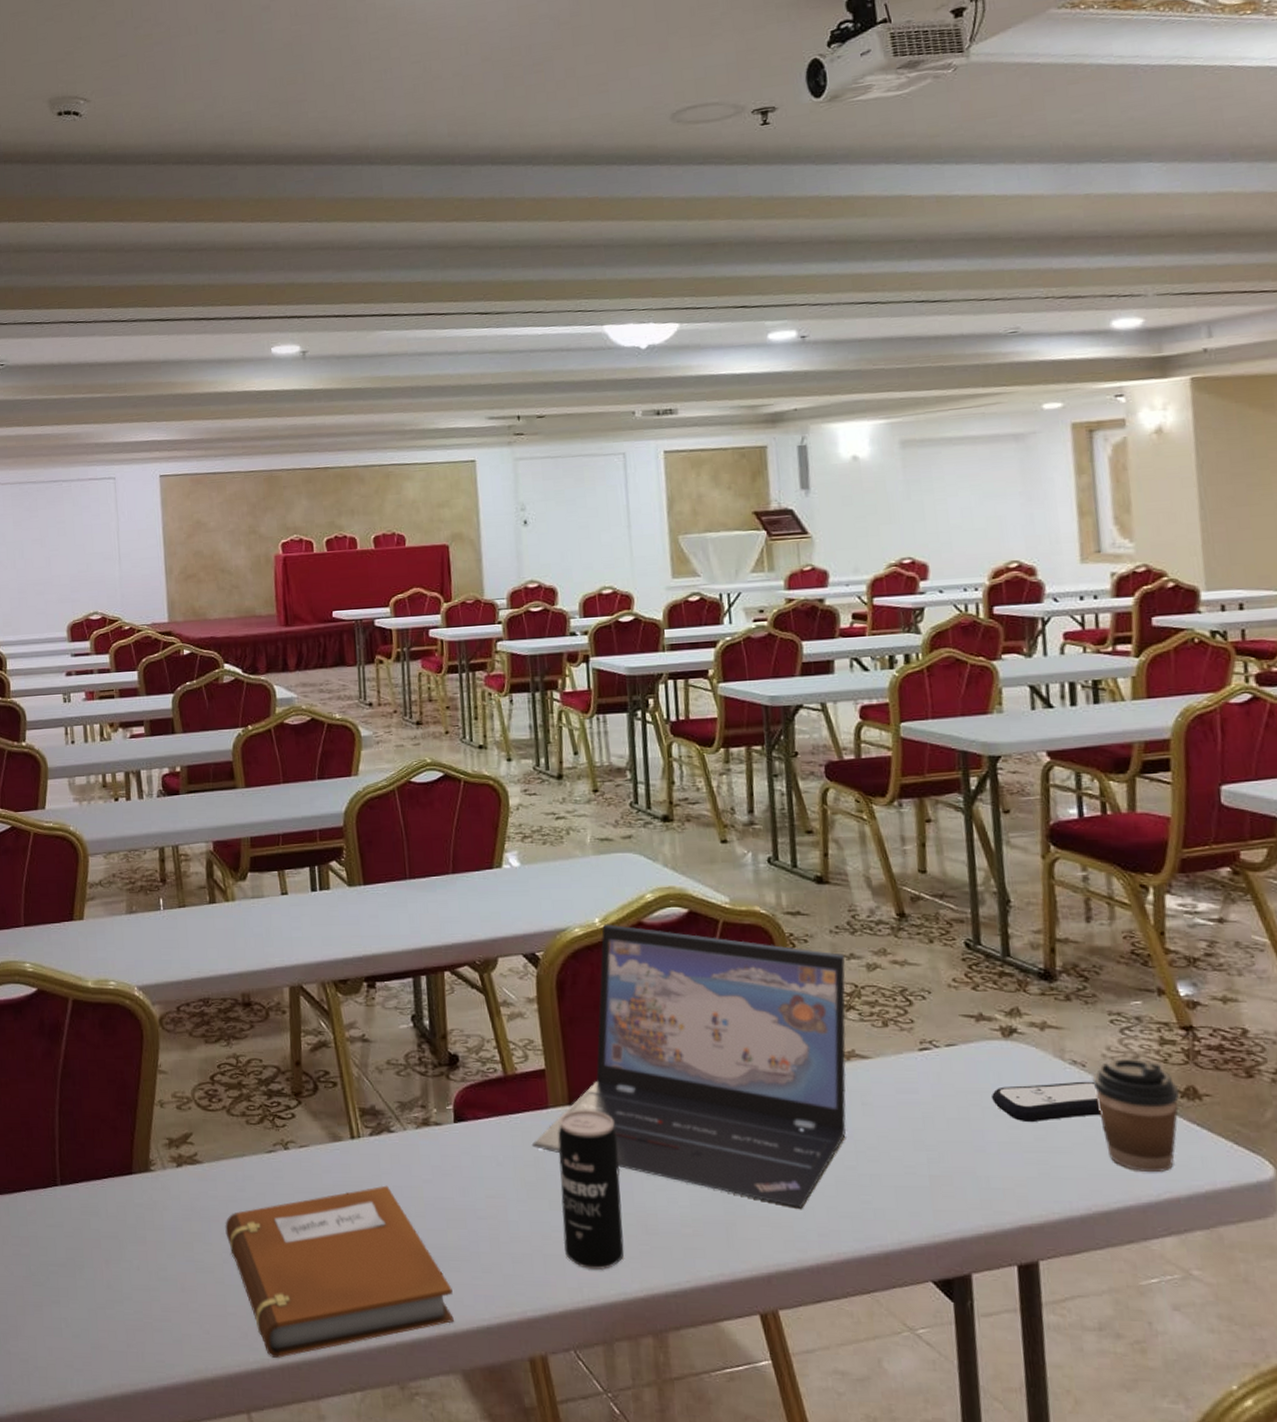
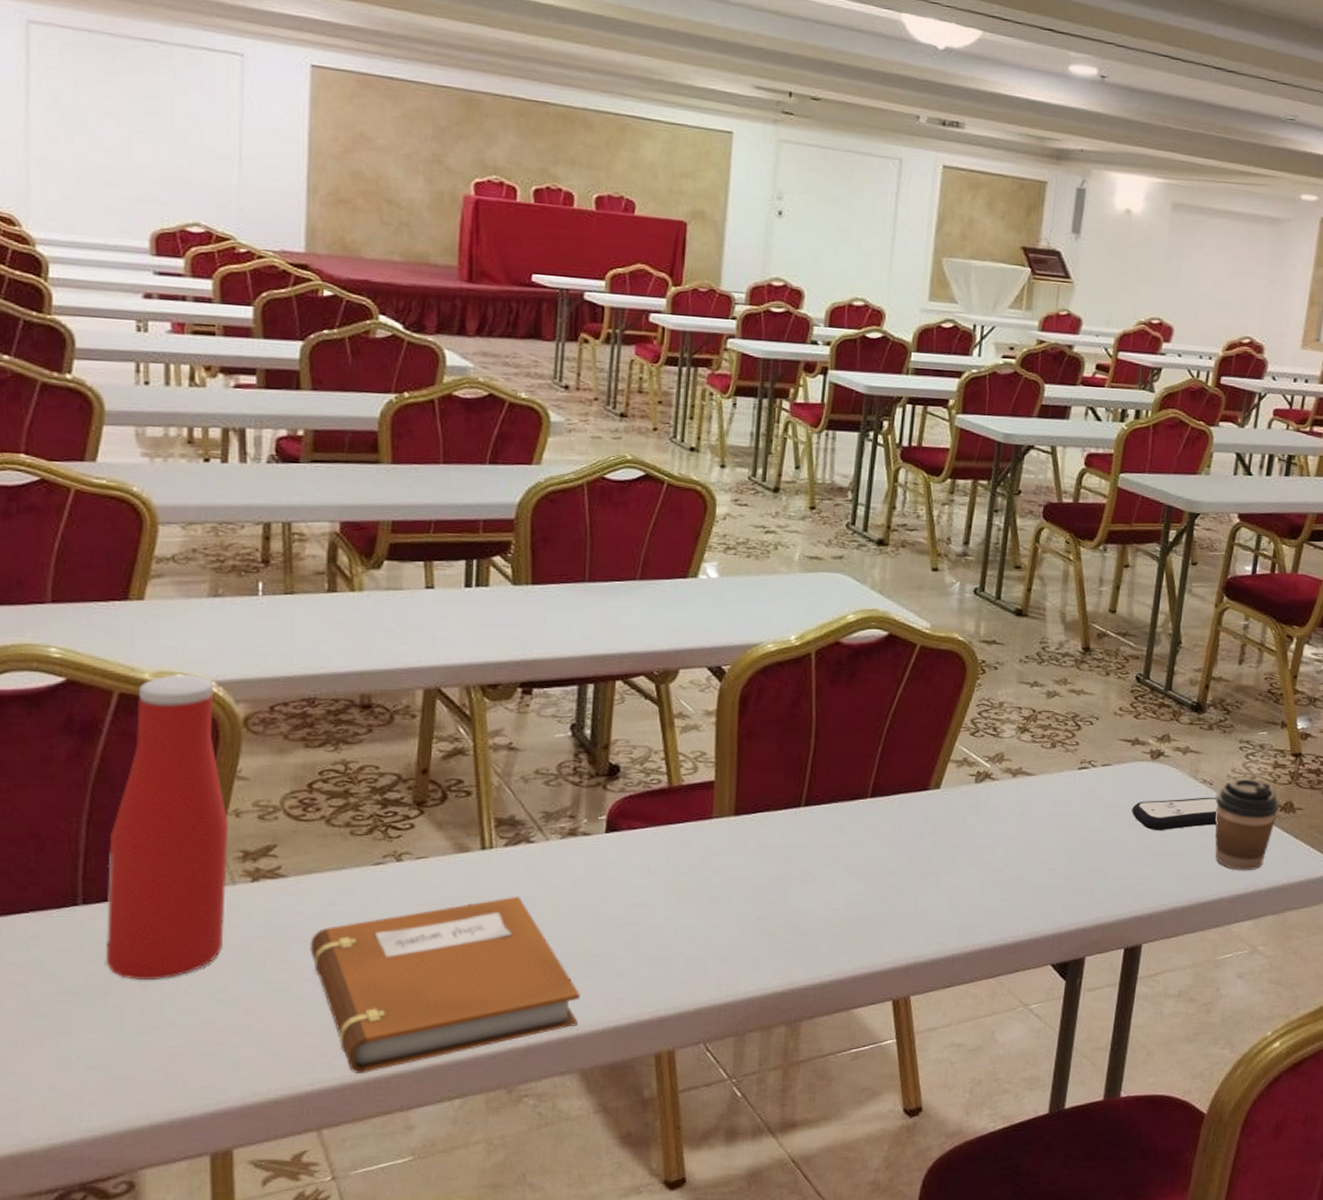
bottle: none [74,981,162,1256] -> present [105,674,229,980]
laptop: present [531,924,847,1209] -> none [688,641,1030,907]
beverage can: present [558,1110,625,1270] -> none [708,820,780,968]

